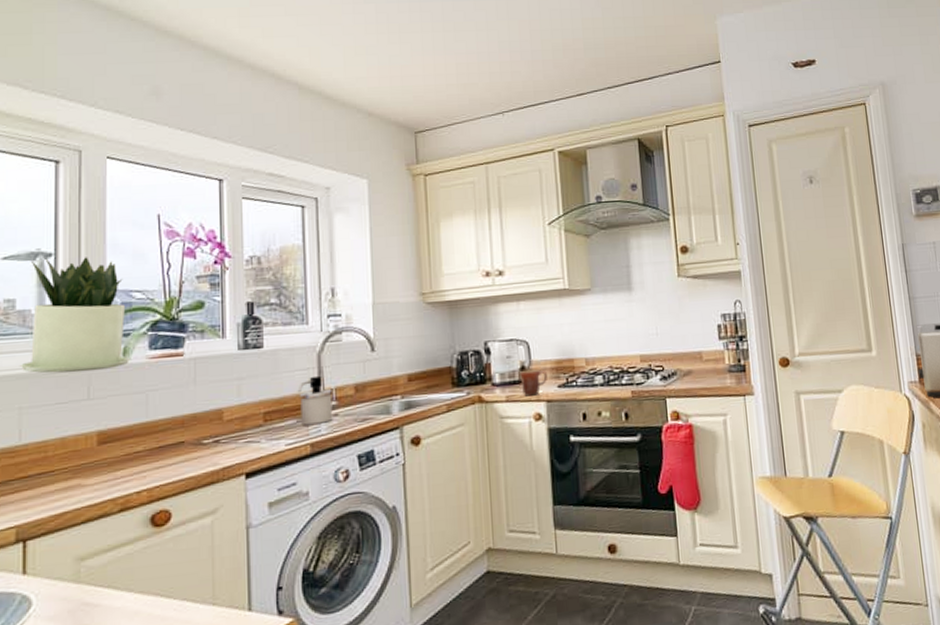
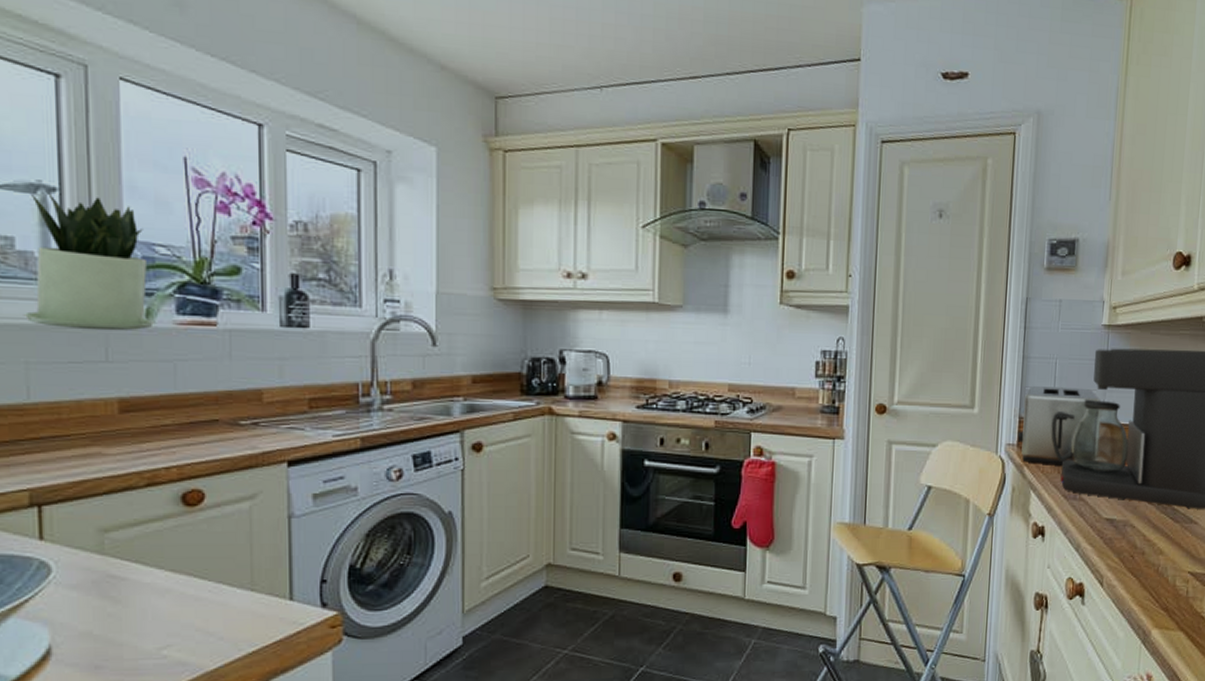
soap dispenser: present [297,375,334,425] -> none [347,365,388,417]
mug: present [520,369,547,397] -> none [596,385,626,414]

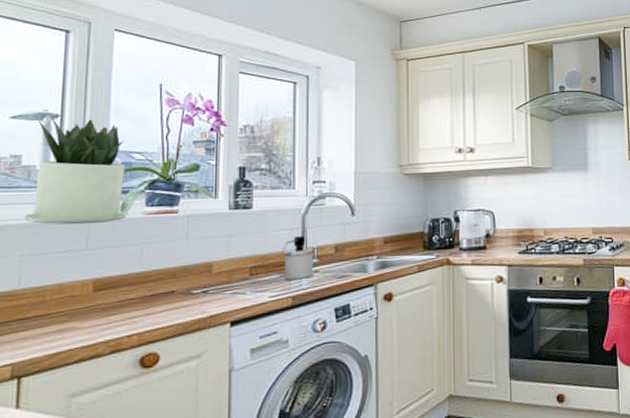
soap dispenser: none [347,365,388,417] -> present [282,235,315,280]

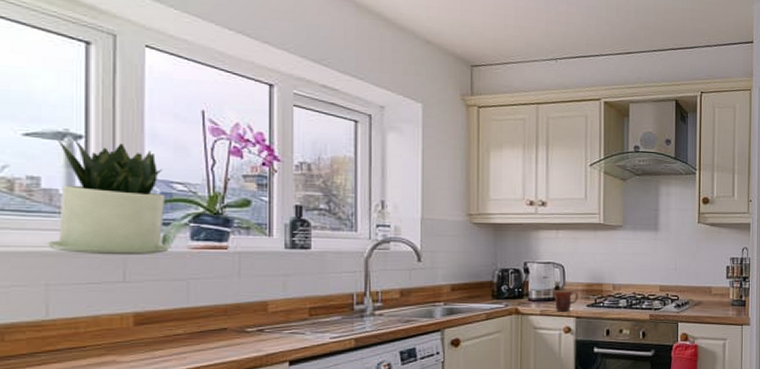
soap dispenser: present [282,235,315,280] -> none [343,278,379,322]
mug: none [485,236,509,261] -> present [554,289,578,312]

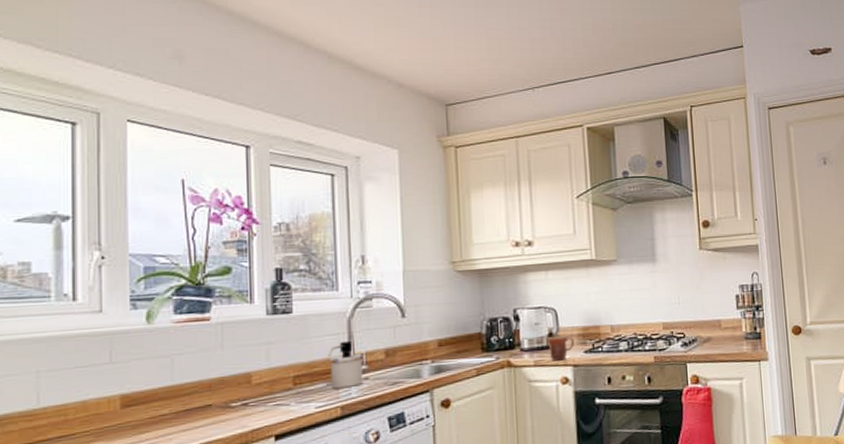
planter: present [45,139,171,256] -> none [36,221,155,337]
soap dispenser: none [343,278,379,322] -> present [327,340,364,389]

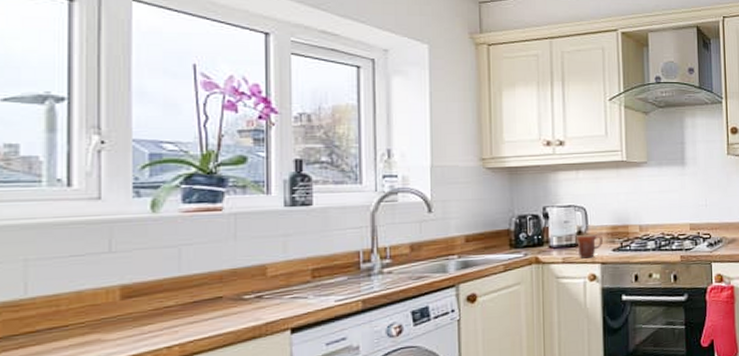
soap dispenser: present [327,340,364,389] -> none [349,234,388,282]

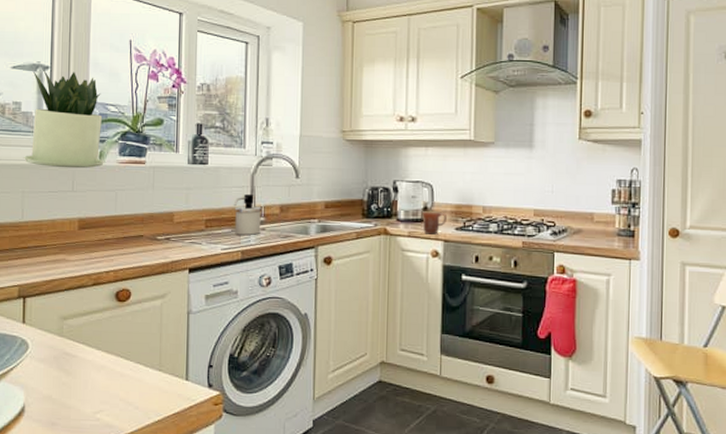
planter: none [24,102,161,224] -> present [23,70,105,169]
soap dispenser: none [349,234,388,282] -> present [233,193,263,235]

